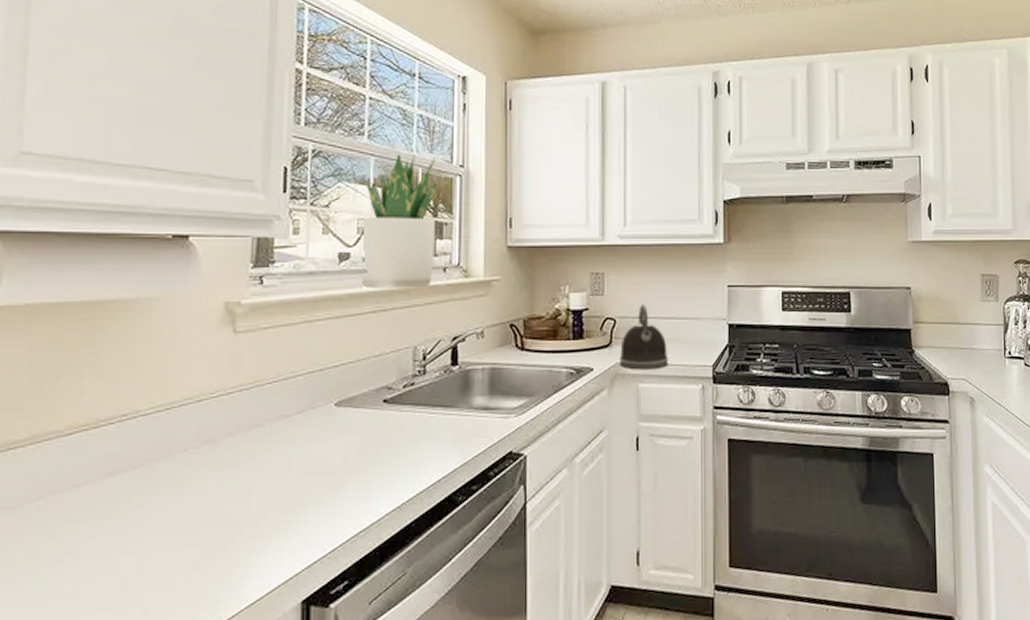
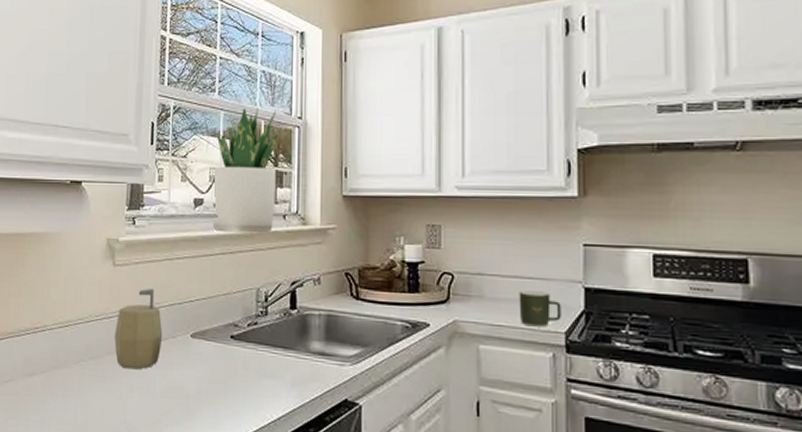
soap dispenser: none [235,355,300,451] -> present [114,288,163,370]
kettle: present [618,305,669,370] -> none [457,260,514,331]
mug: none [674,330,709,363] -> present [519,291,561,328]

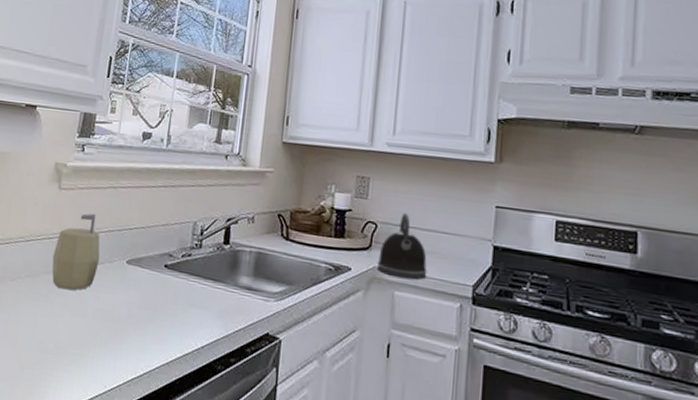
planter: present [211,107,278,233] -> none [158,52,230,171]
kettle: none [457,260,514,331] -> present [376,213,428,280]
mug: present [519,291,561,328] -> none [433,244,472,280]

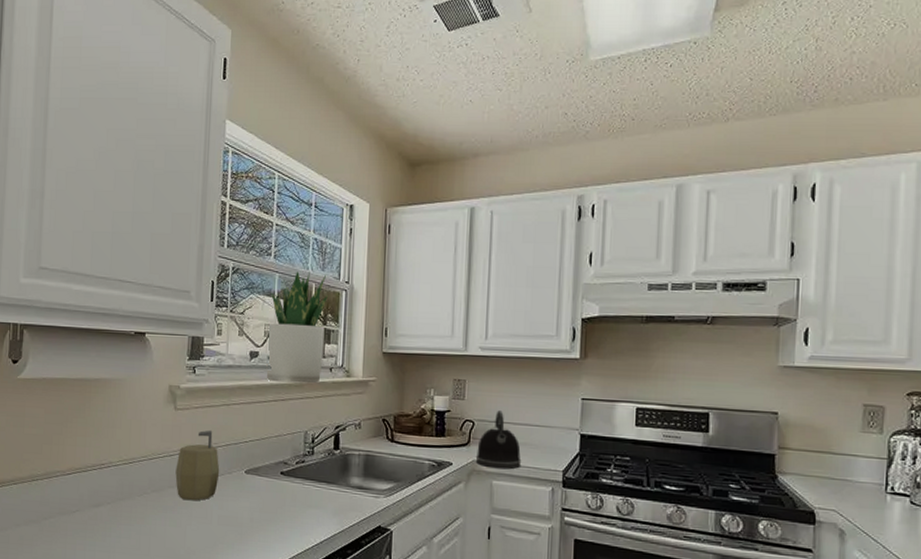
planter: none [158,52,230,171] -> present [266,271,328,384]

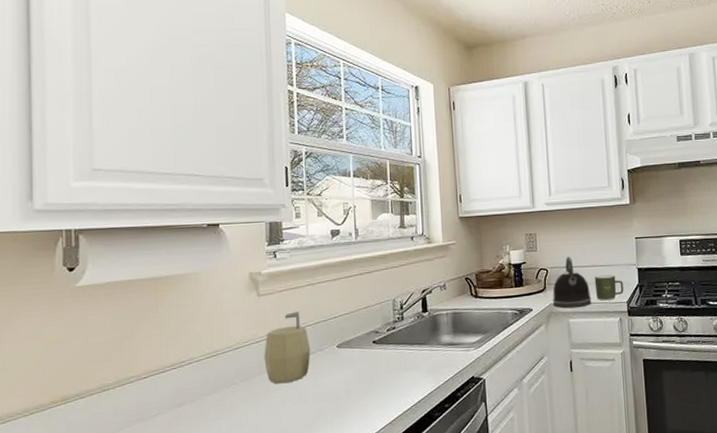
planter: present [266,271,328,384] -> none [346,149,404,256]
mug: none [526,436,561,467] -> present [594,274,624,301]

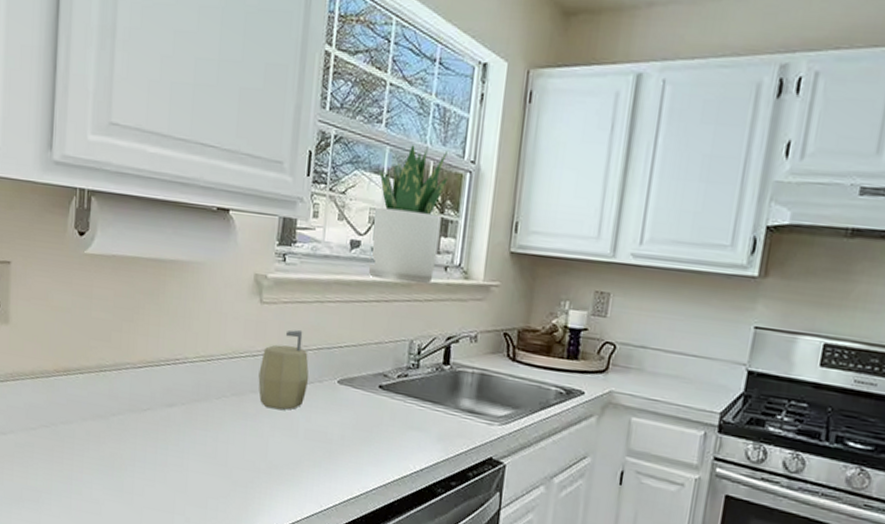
planter: none [346,149,404,256] -> present [368,145,449,284]
kettle: present [552,257,592,308] -> none [613,333,671,406]
mug: present [594,274,624,301] -> none [677,367,721,406]

